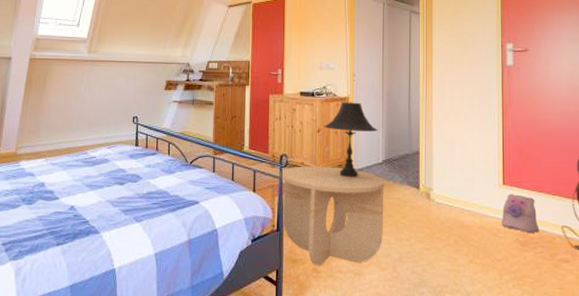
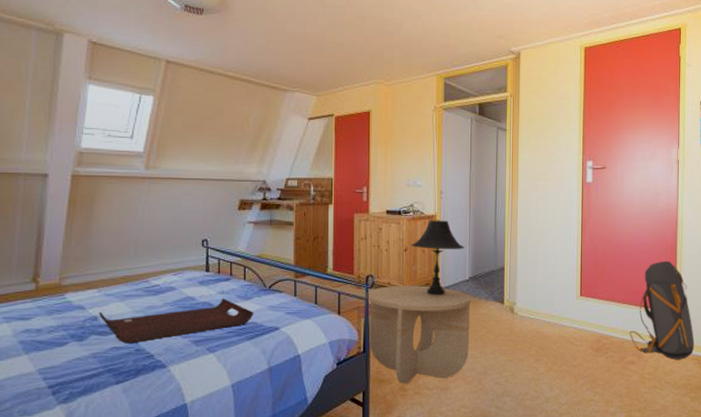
serving tray: none [45,171,176,209] -> present [99,298,254,344]
plush toy: present [501,194,539,234] -> none [578,304,611,340]

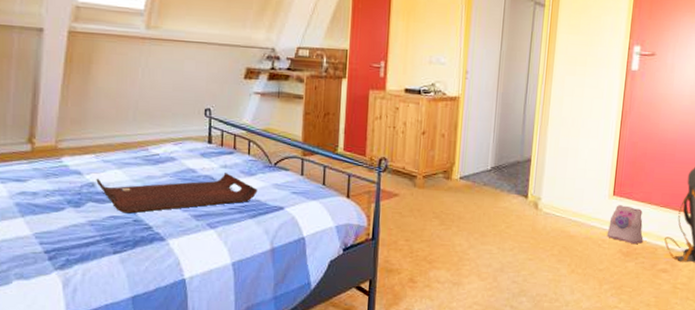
side table: present [366,286,470,384] -> none [378,171,492,275]
table lamp: present [411,220,464,296] -> none [430,102,488,185]
plush toy: none [578,304,611,340] -> present [607,205,643,245]

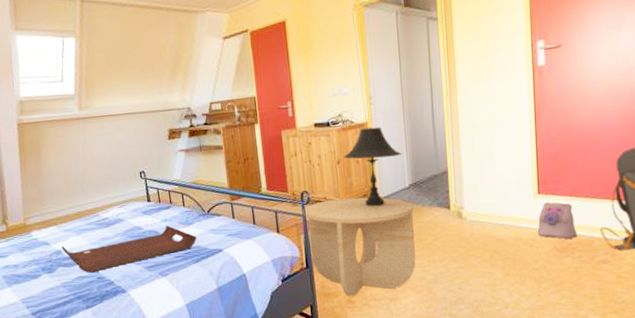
side table: none [378,171,492,275] -> present [303,197,416,296]
table lamp: none [430,102,488,185] -> present [343,126,401,207]

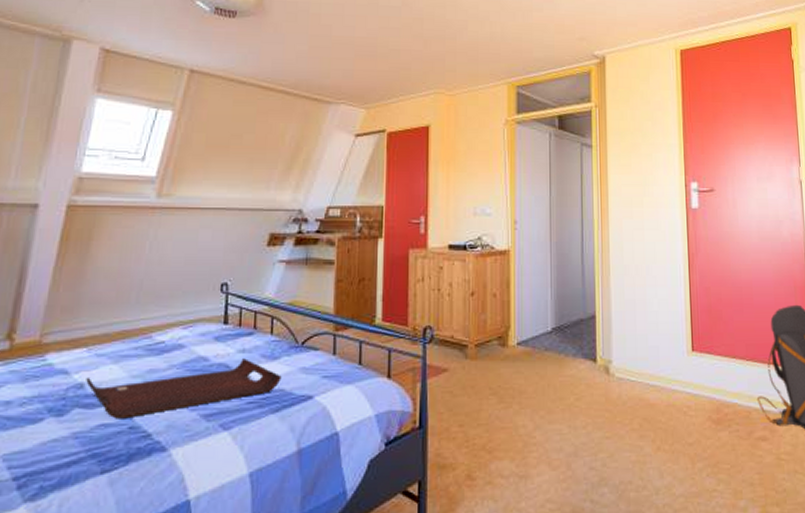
side table: present [303,197,416,296] -> none [423,339,555,470]
table lamp: present [343,126,401,207] -> none [479,256,545,353]
plush toy: present [537,202,577,240] -> none [691,362,734,409]

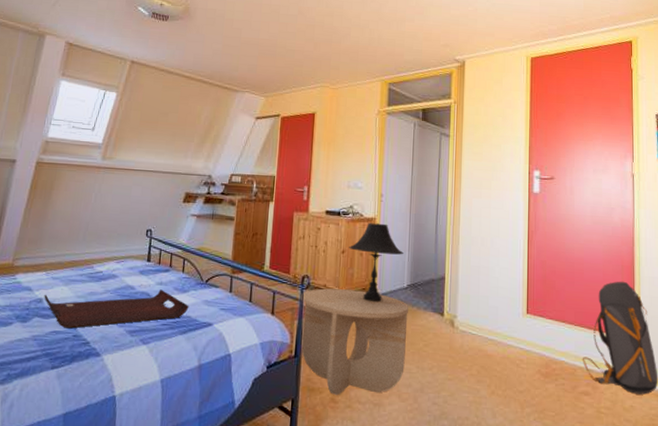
side table: none [423,339,555,470] -> present [301,288,408,395]
table lamp: none [479,256,545,353] -> present [349,223,403,303]

